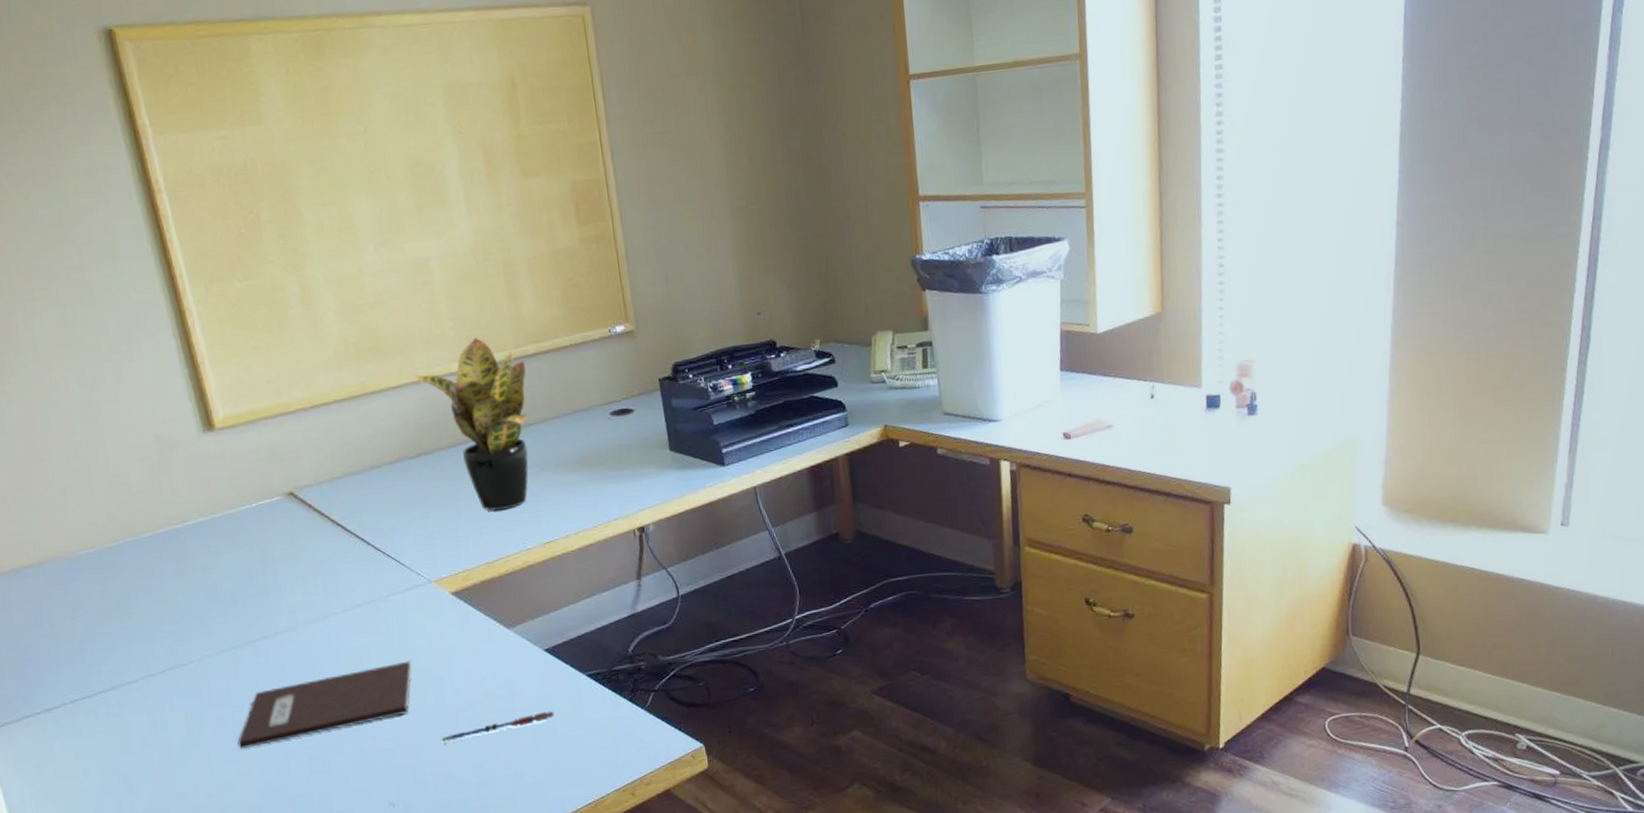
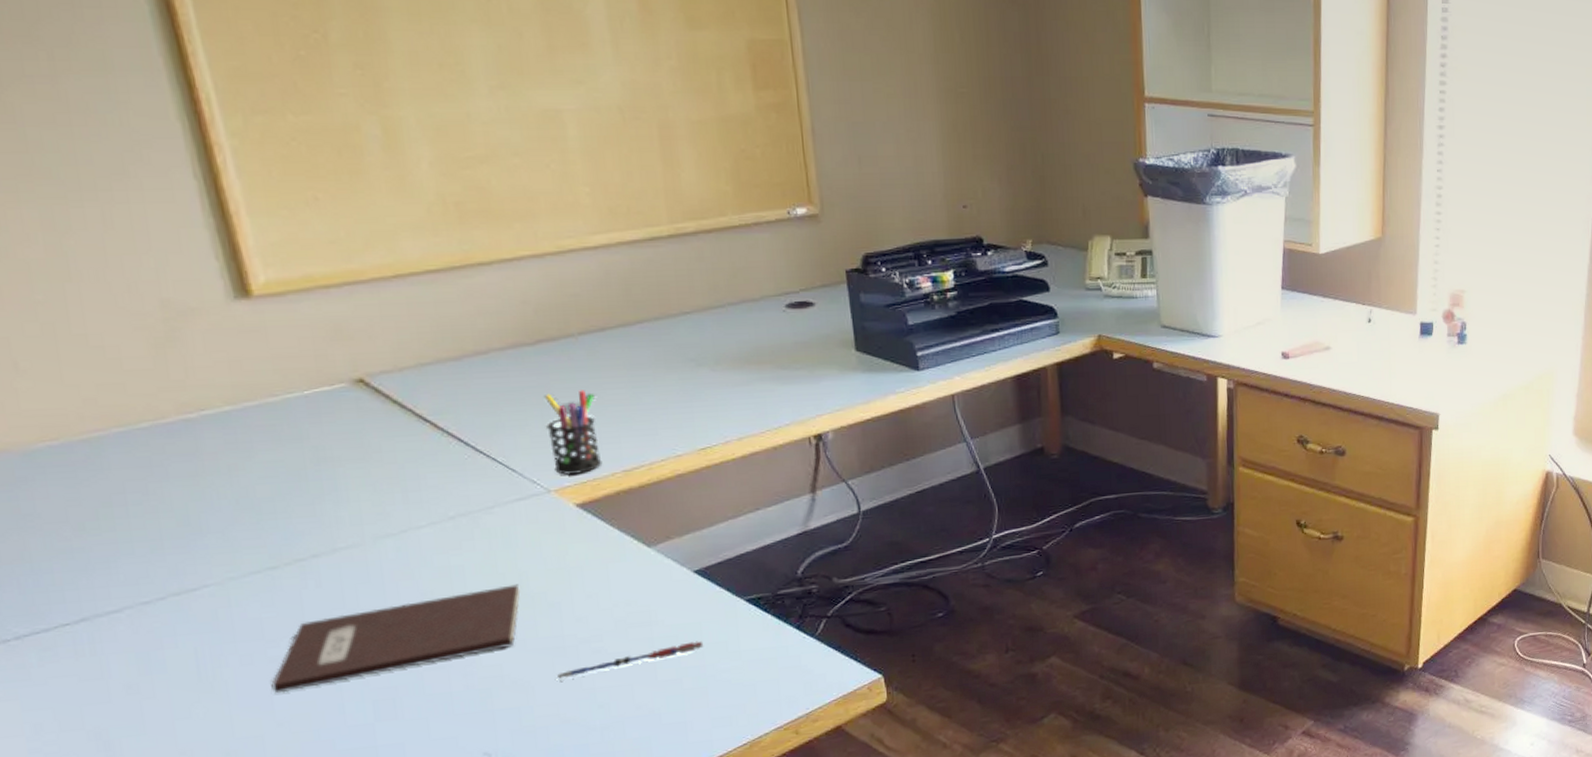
potted plant: present [412,337,529,511] -> none [534,208,684,410]
pen holder: none [423,495,470,568] -> present [543,390,603,475]

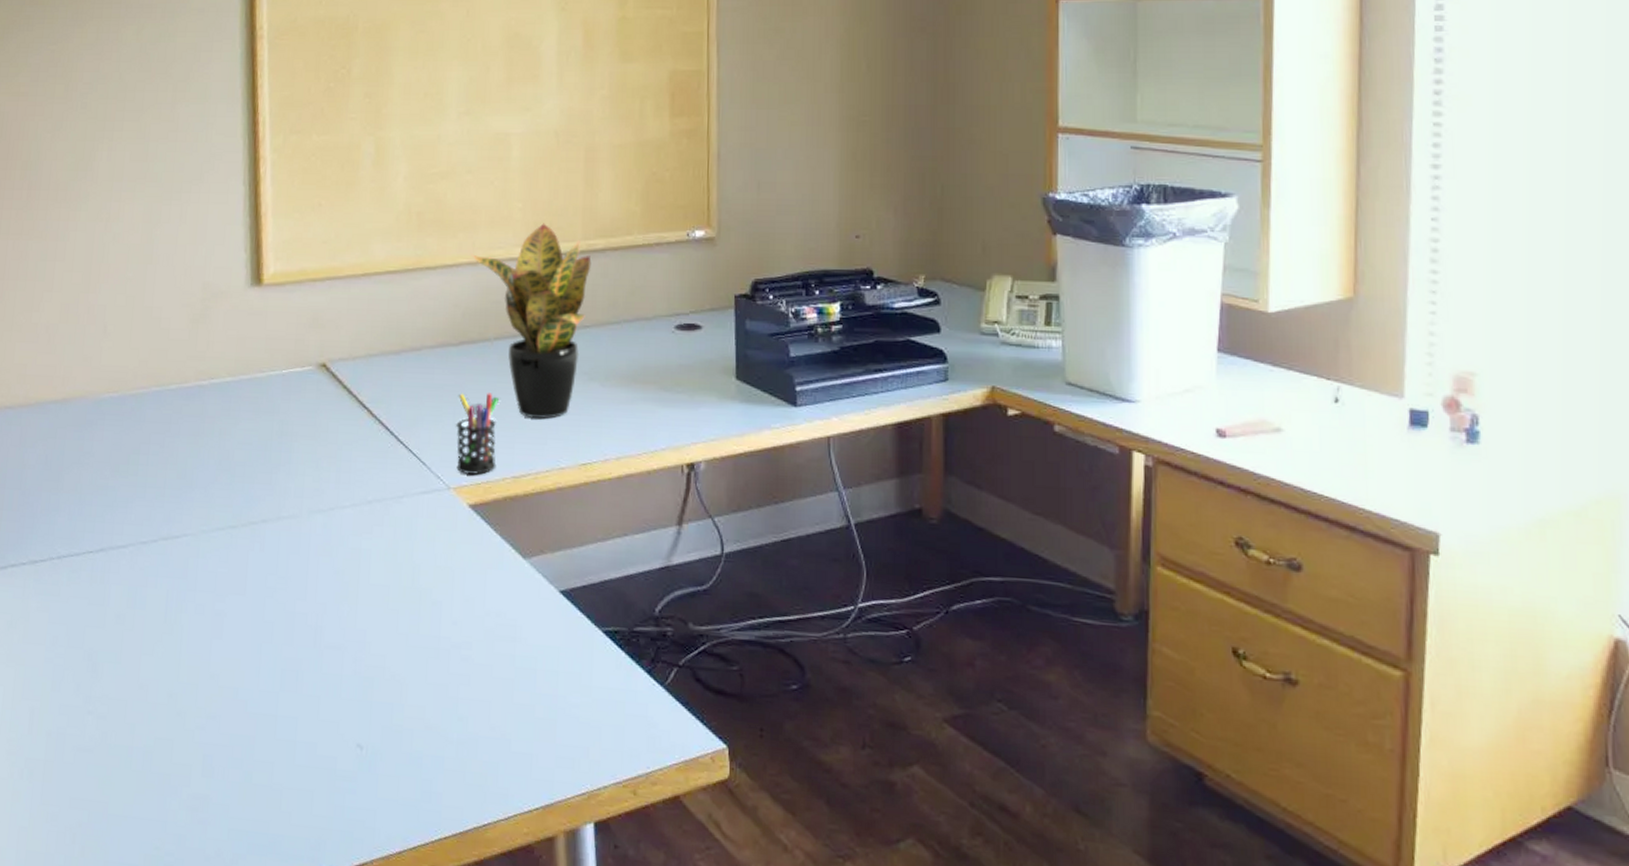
notebook: present [271,584,521,694] -> none [212,576,412,647]
potted plant: none [534,208,684,410] -> present [471,223,592,419]
pen: present [557,640,704,680] -> none [428,666,559,683]

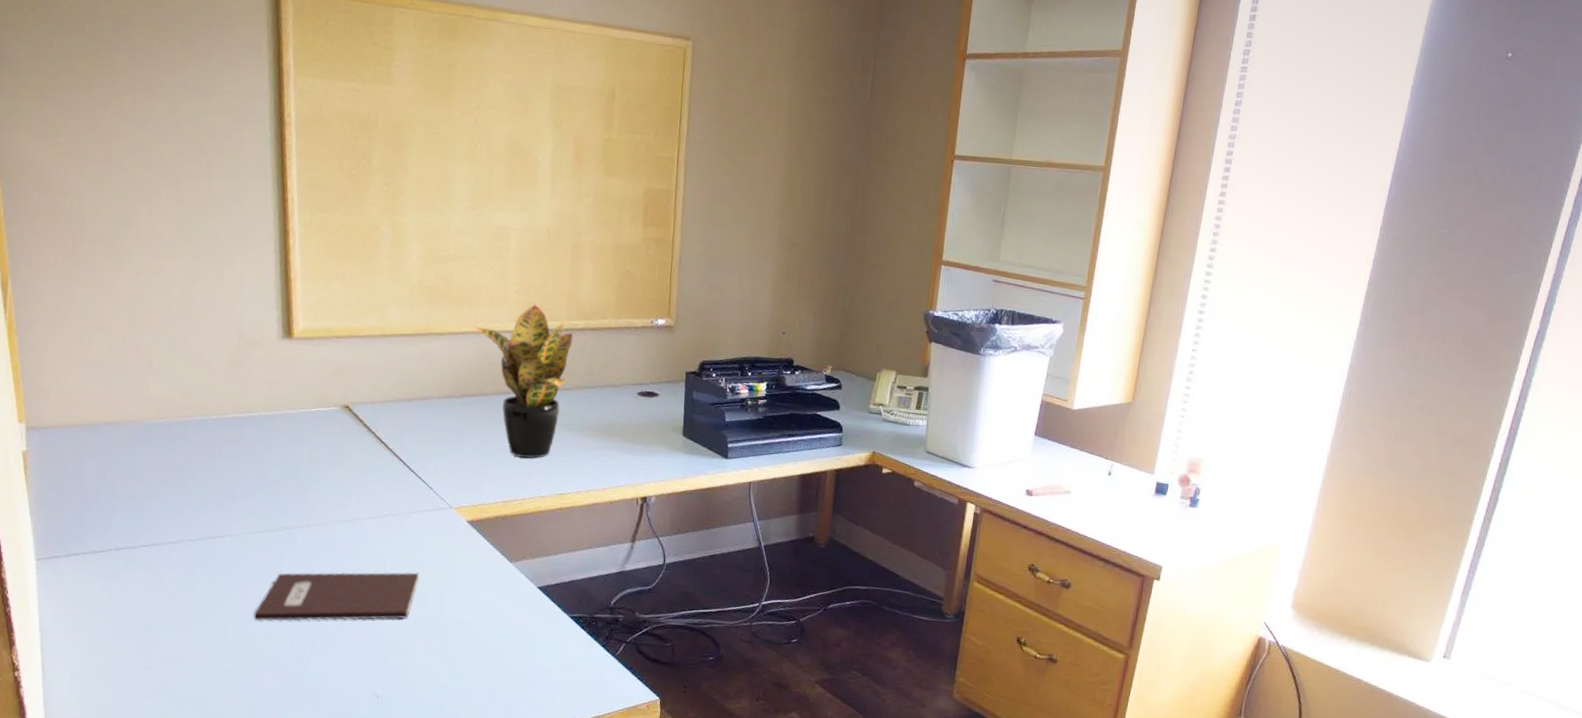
notebook: none [212,576,412,647] -> present [253,572,420,621]
pen holder: present [456,393,499,475] -> none [458,435,494,498]

